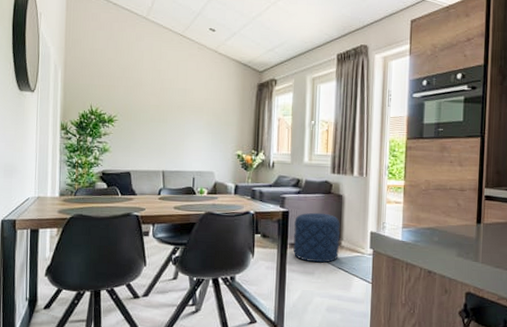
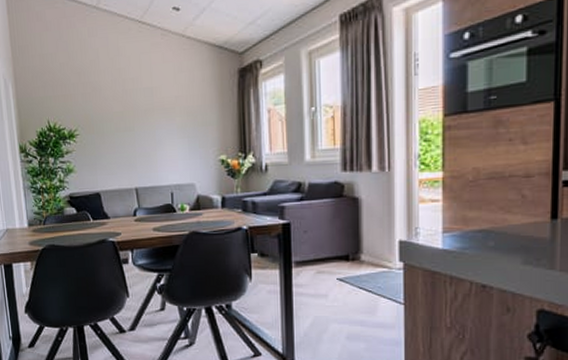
pouf: present [293,212,340,263] -> none [298,221,358,283]

